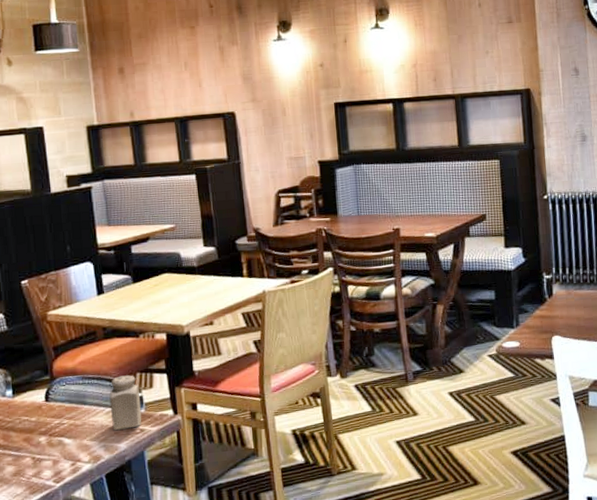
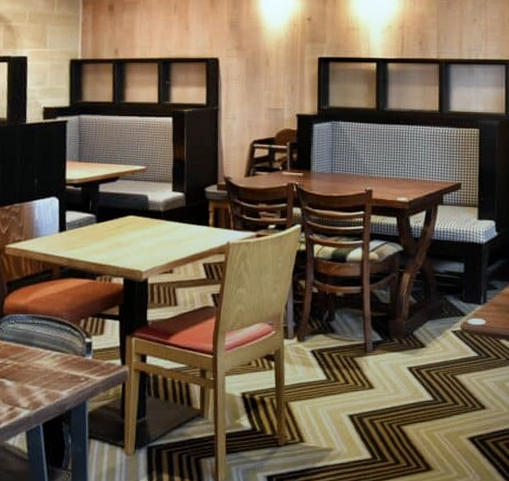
salt shaker: present [109,375,142,430] -> none [56,319,90,376]

